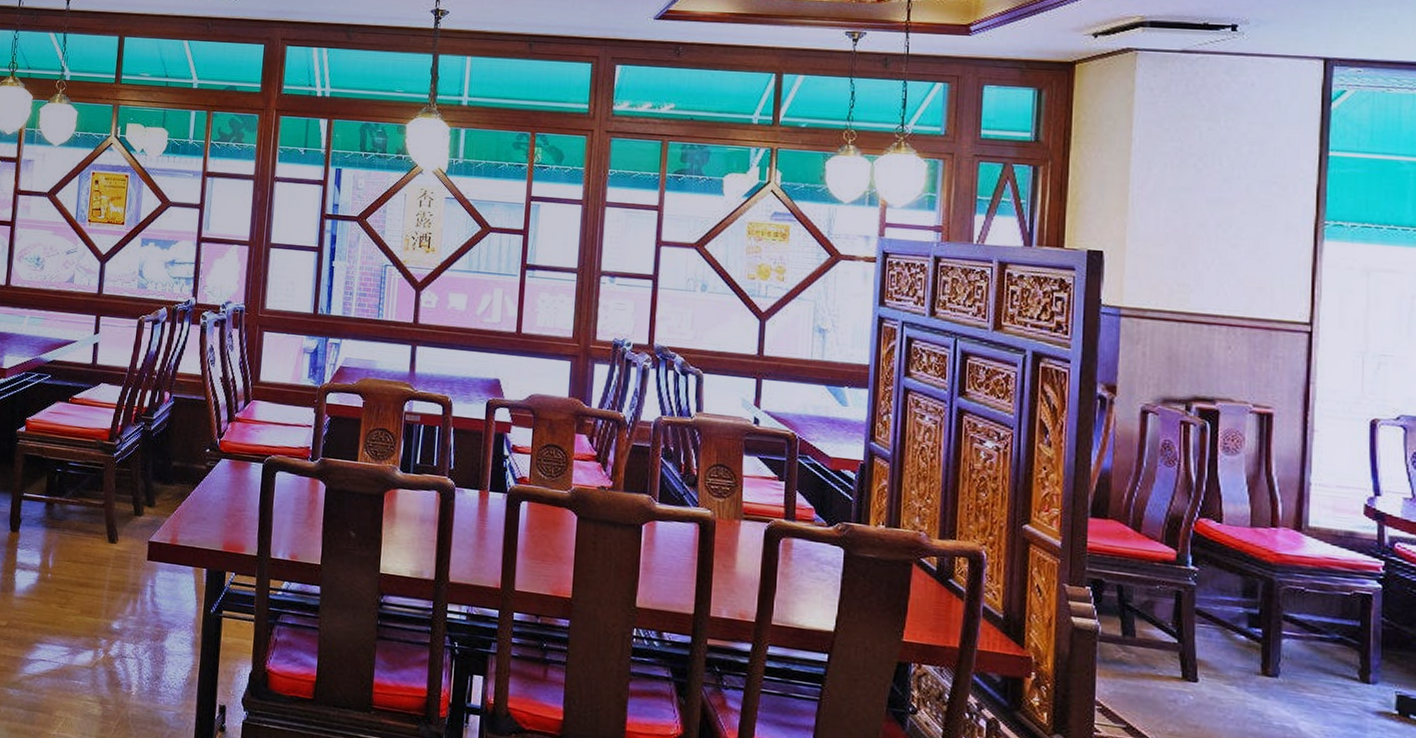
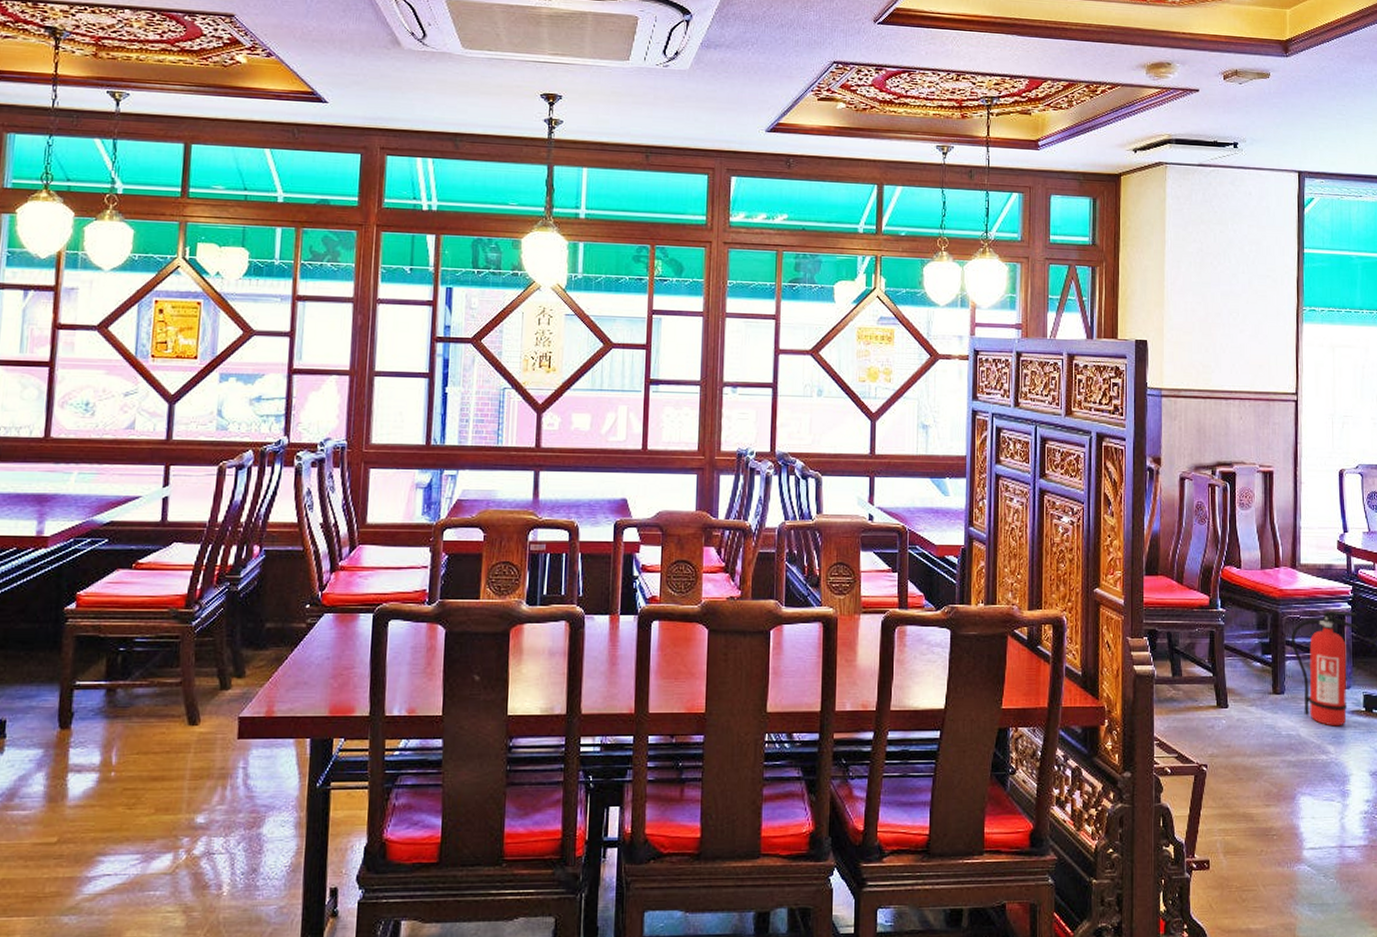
fire extinguisher: none [1290,586,1391,728] -> present [1290,610,1358,727]

